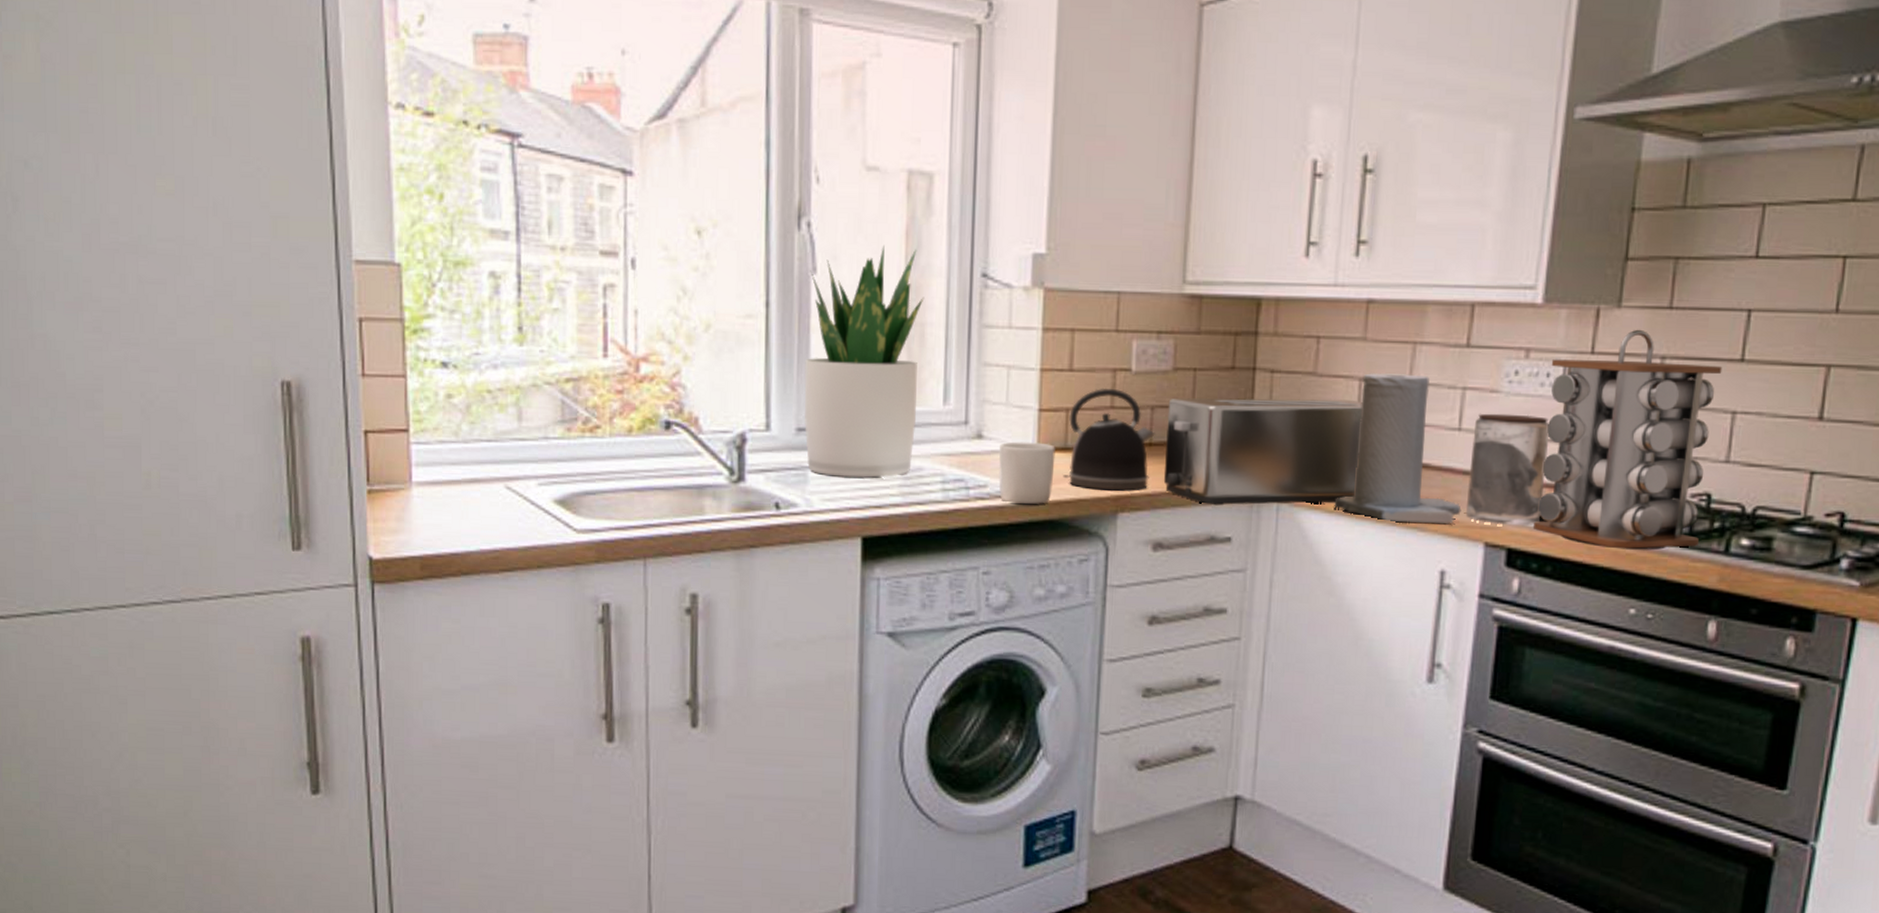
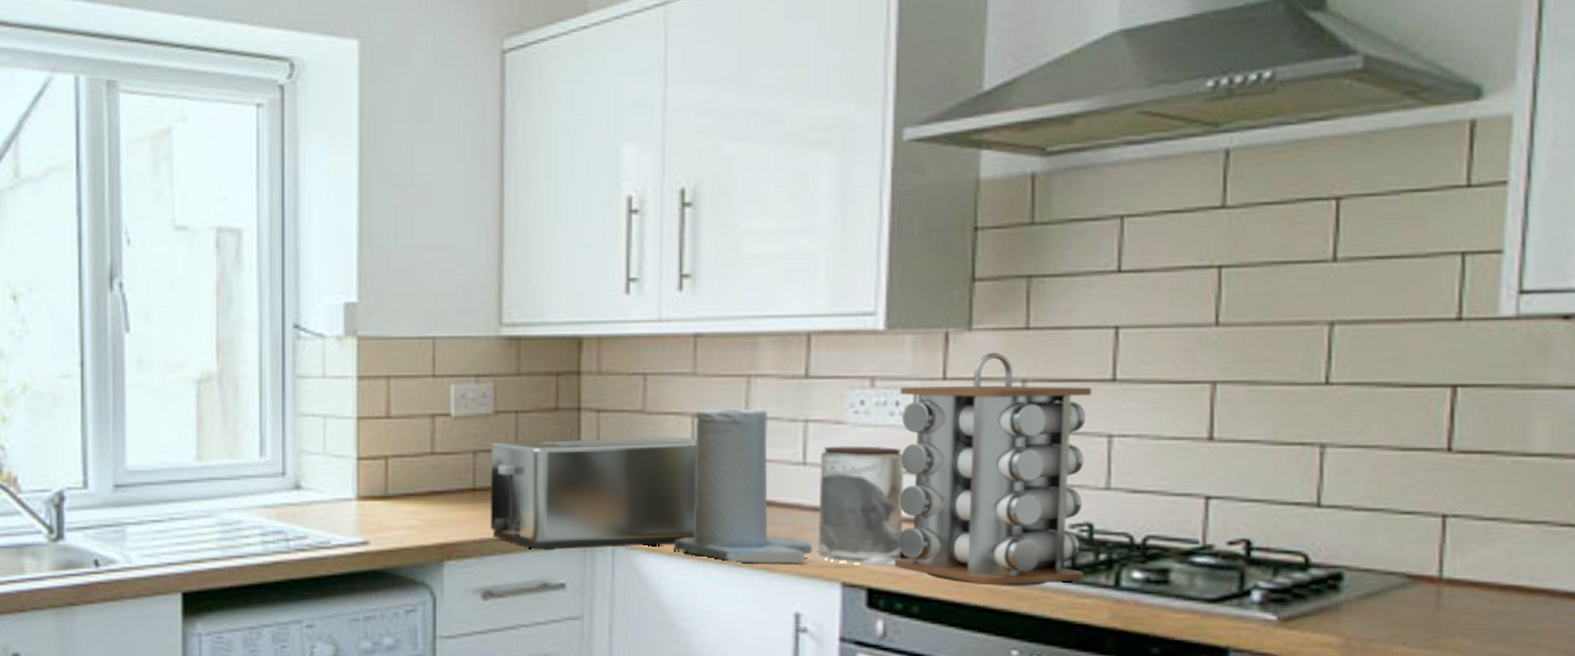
planter: present [804,246,925,478] -> none [120,302,237,532]
mug: present [998,441,1055,505] -> none [318,491,376,555]
kettle: present [1063,388,1157,491] -> none [385,434,480,538]

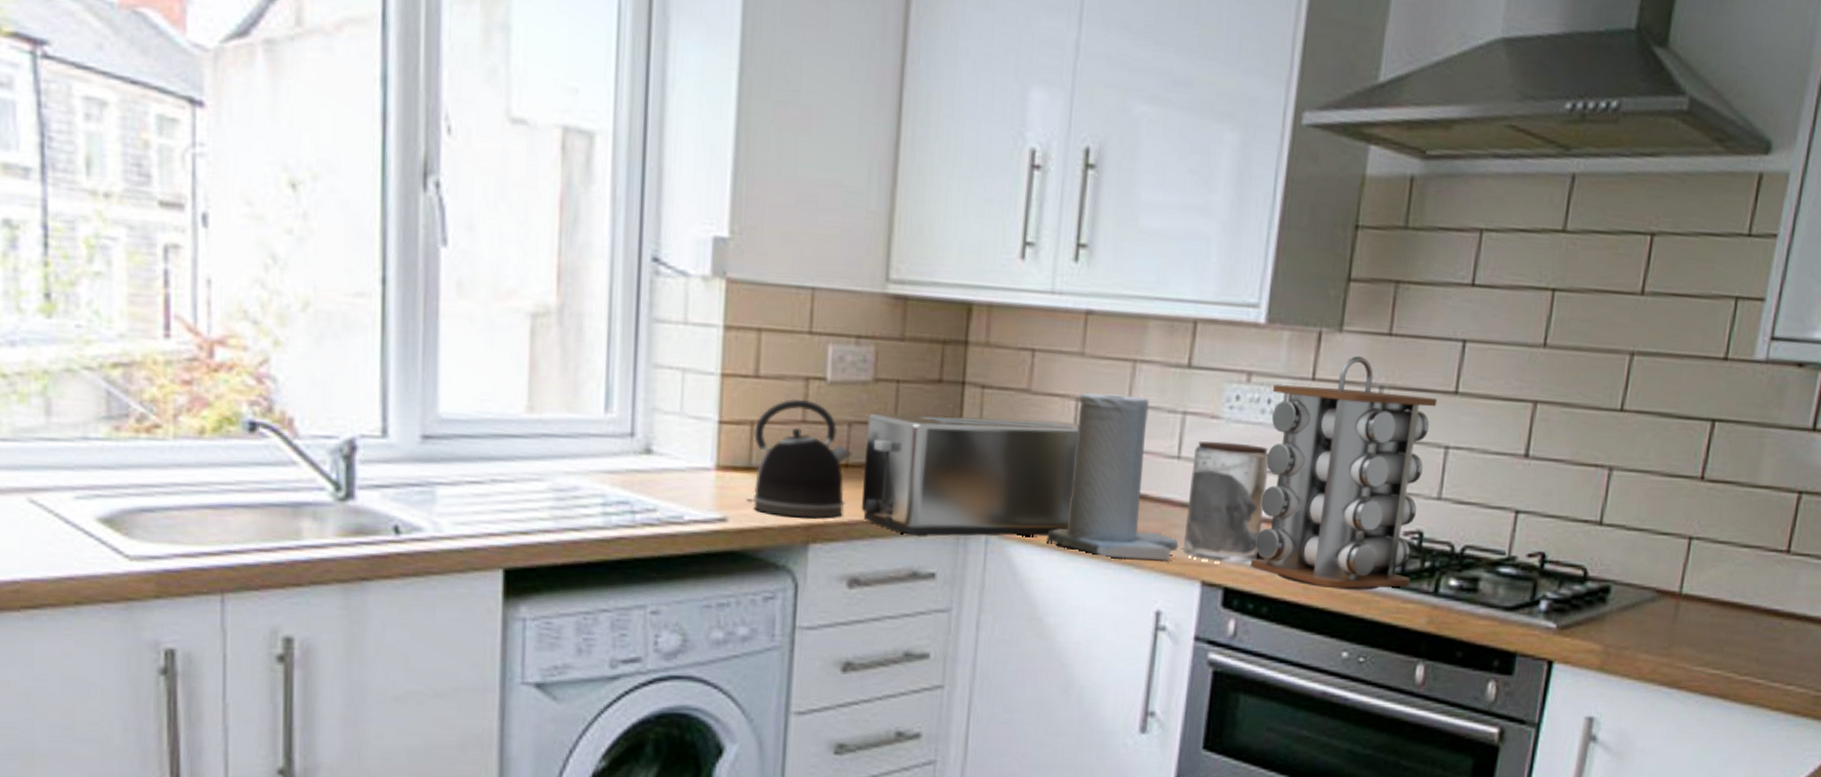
kettle: none [385,434,480,538] -> present [746,398,854,518]

